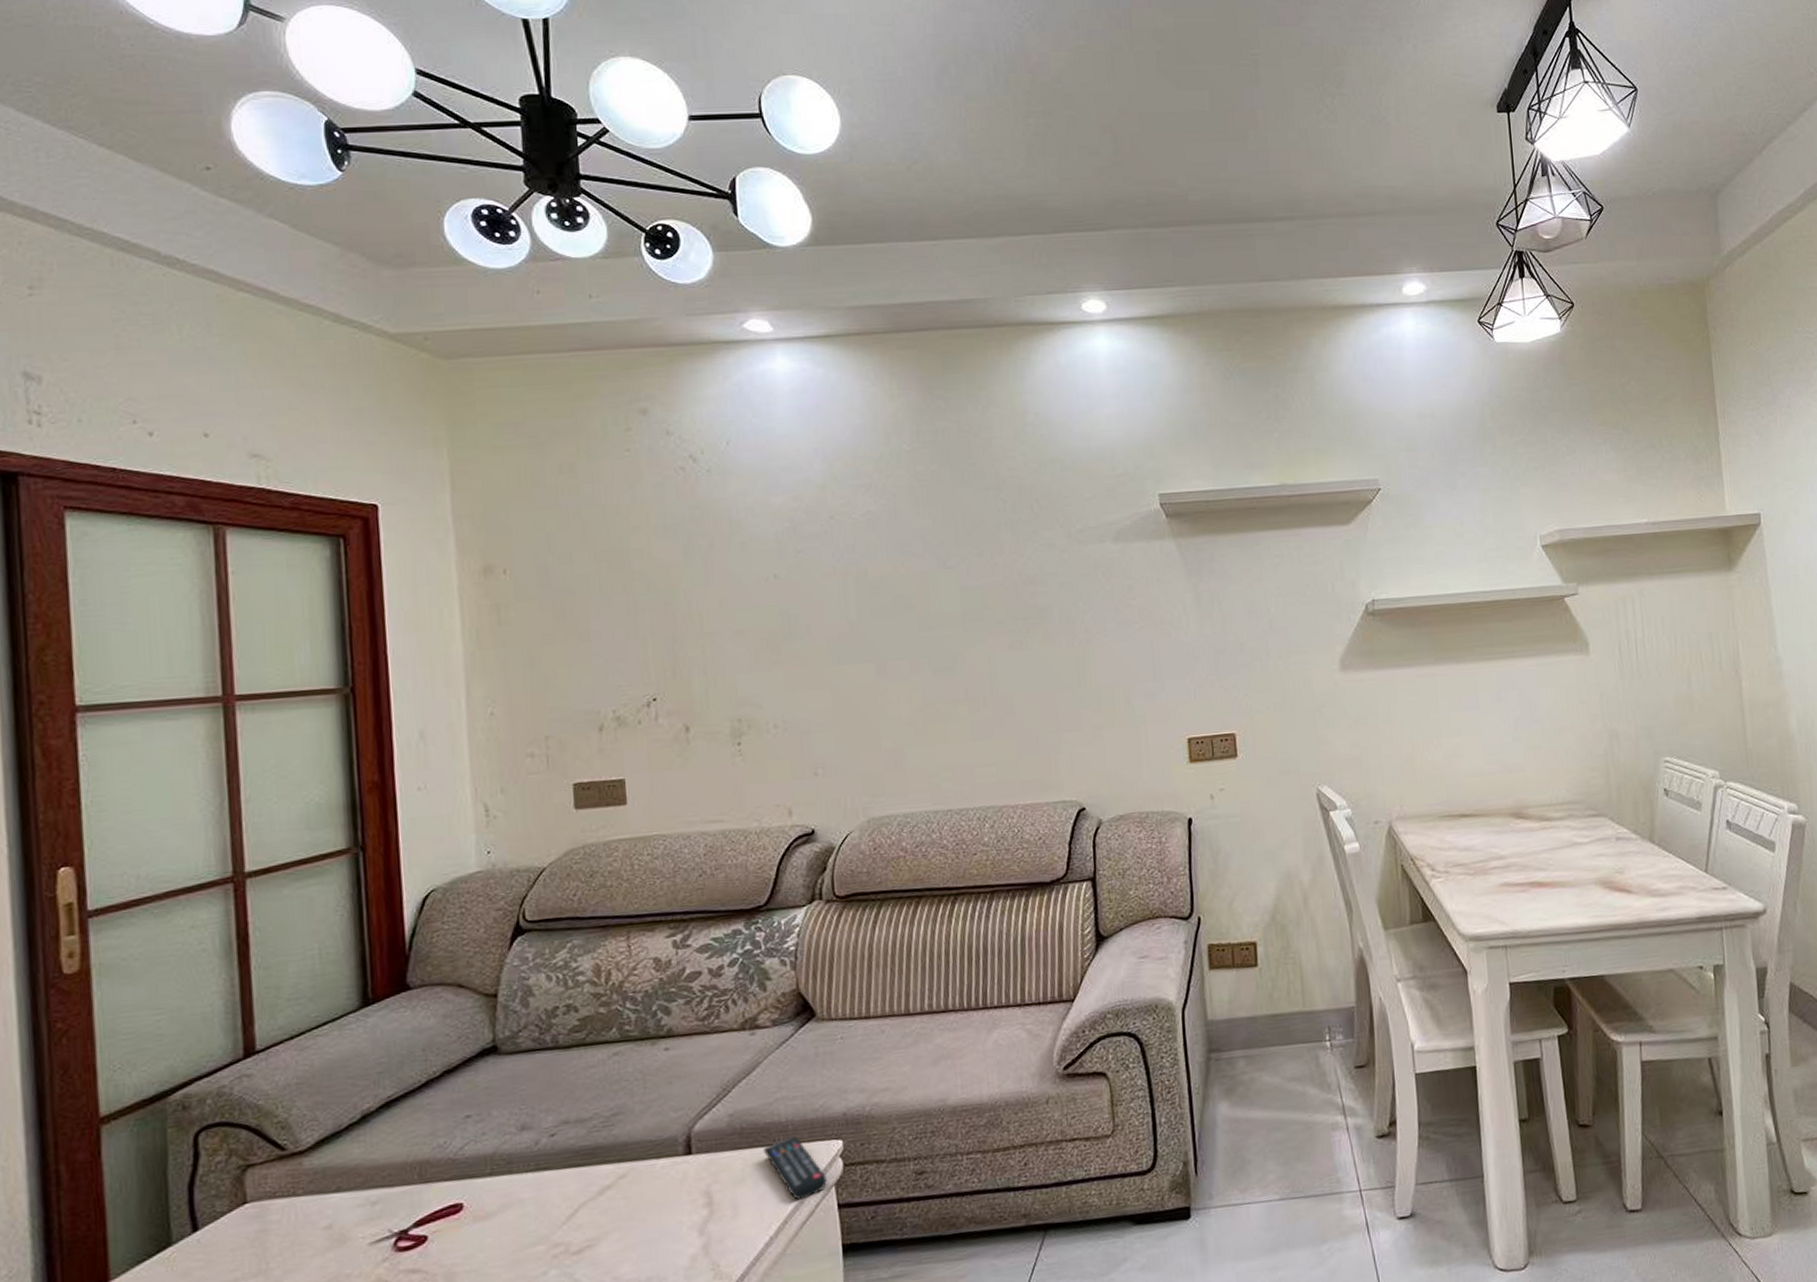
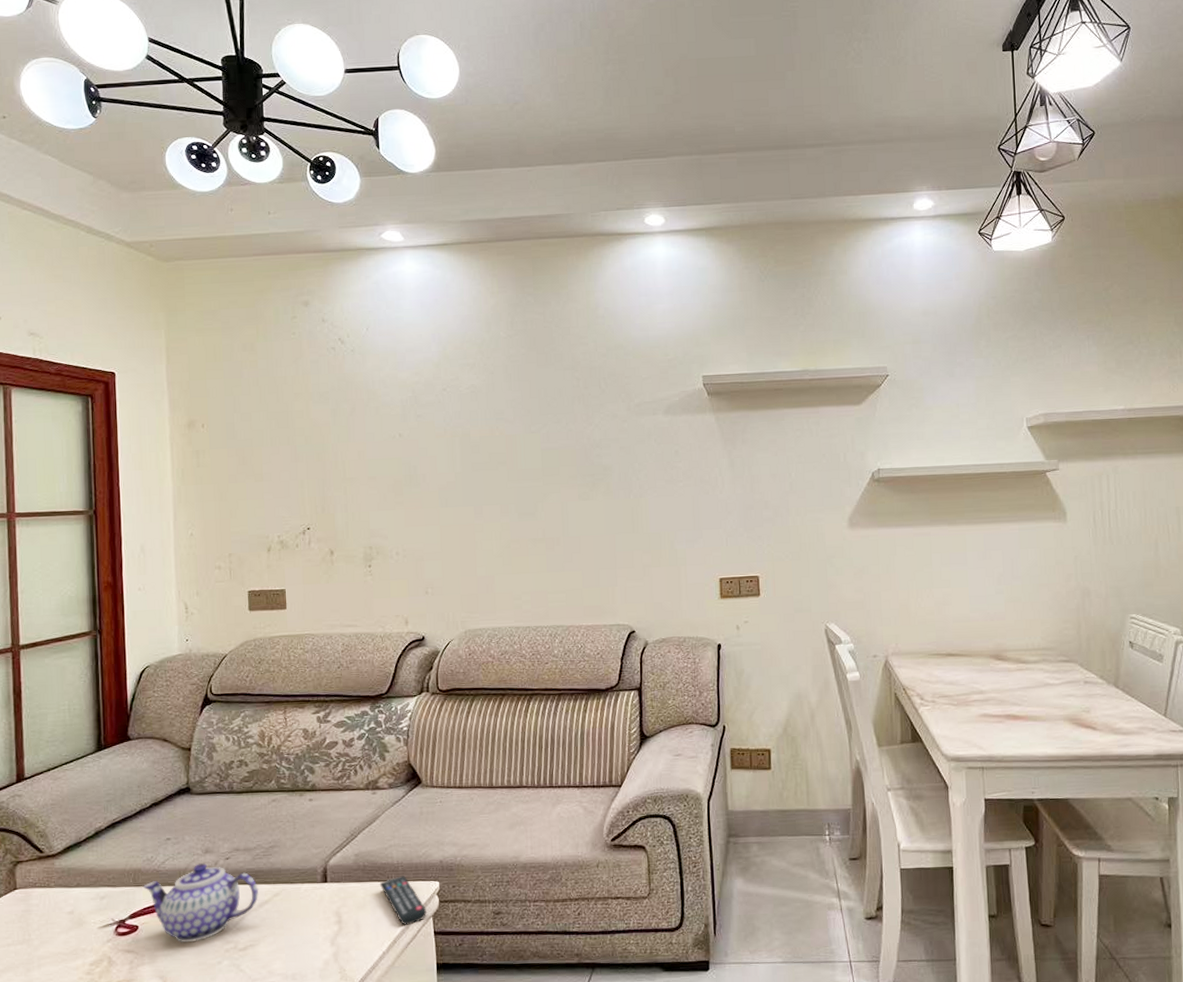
teapot: none [433,1144,599,1253] -> present [143,863,259,943]

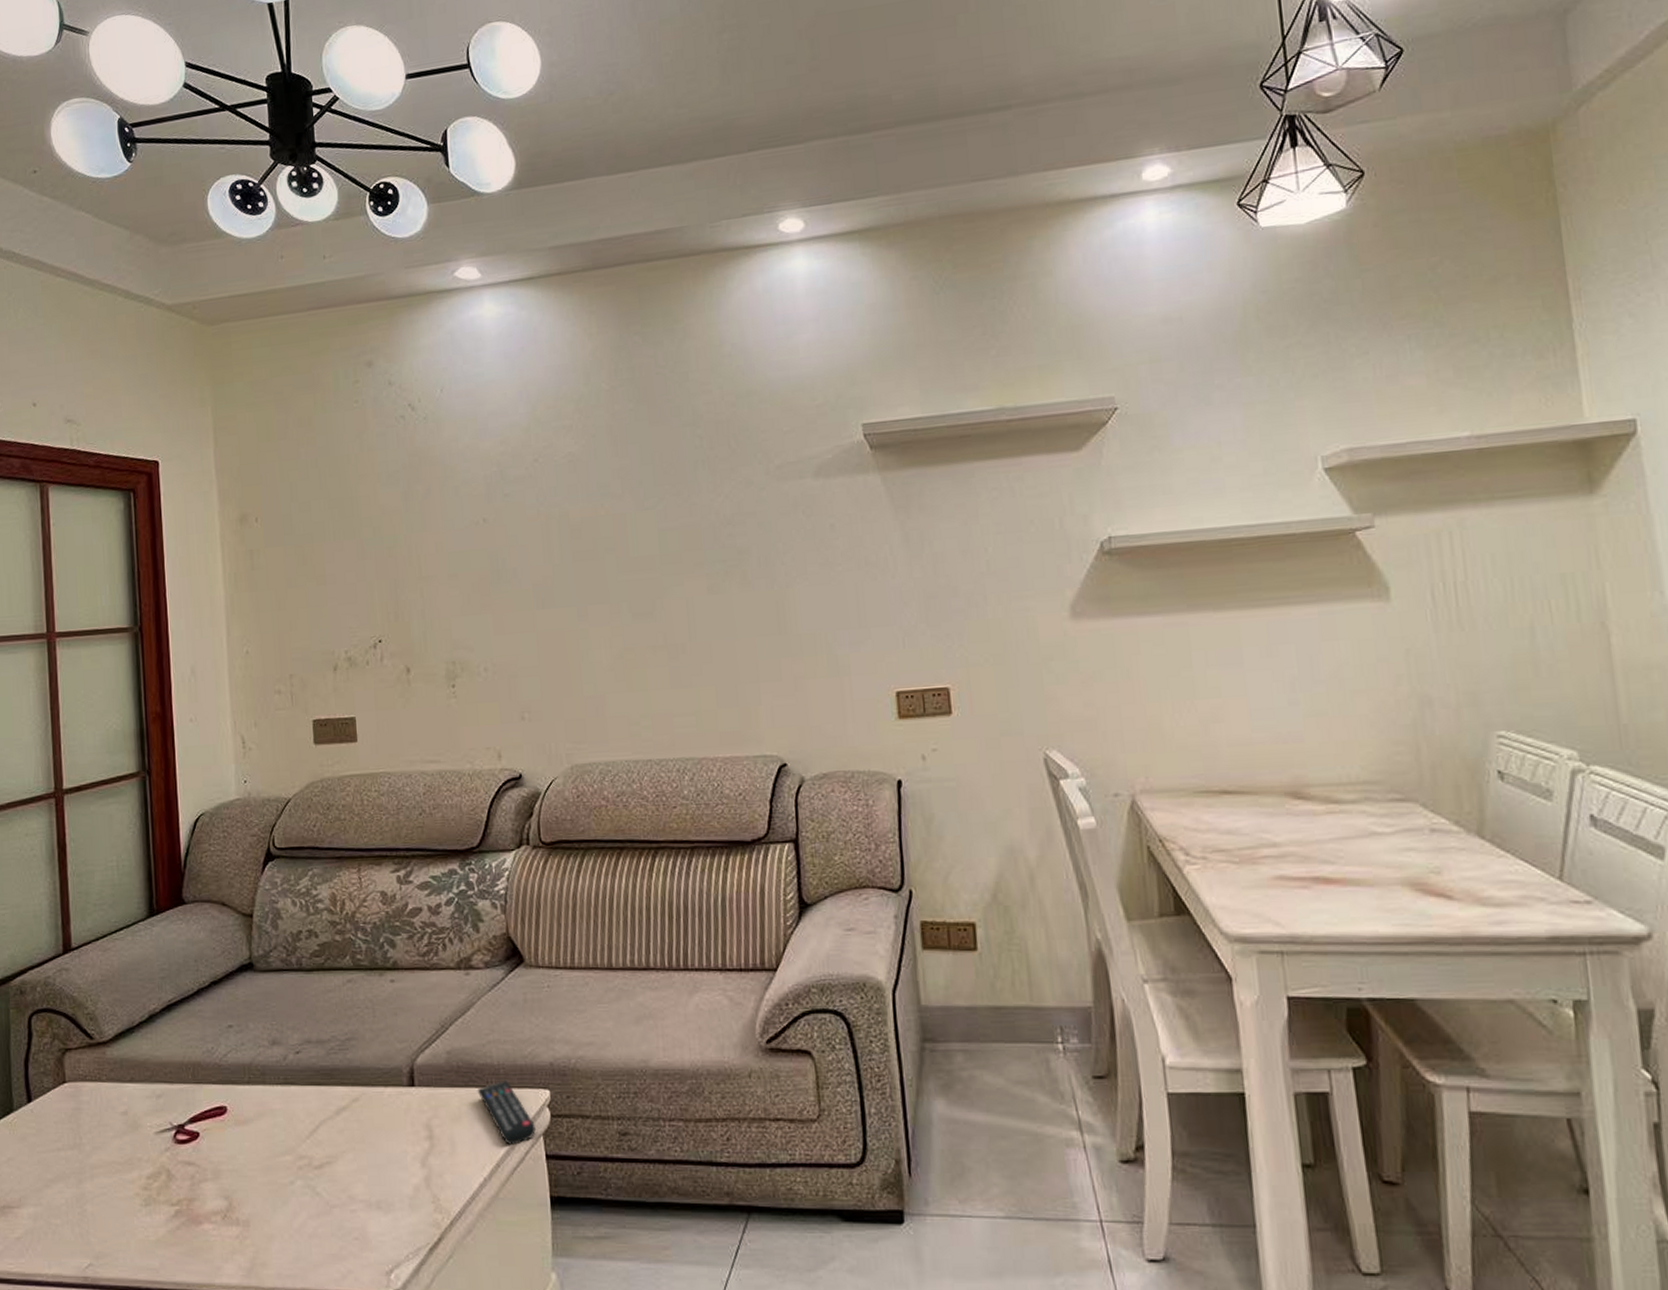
teapot: present [143,863,259,943] -> none [204,1057,336,1156]

